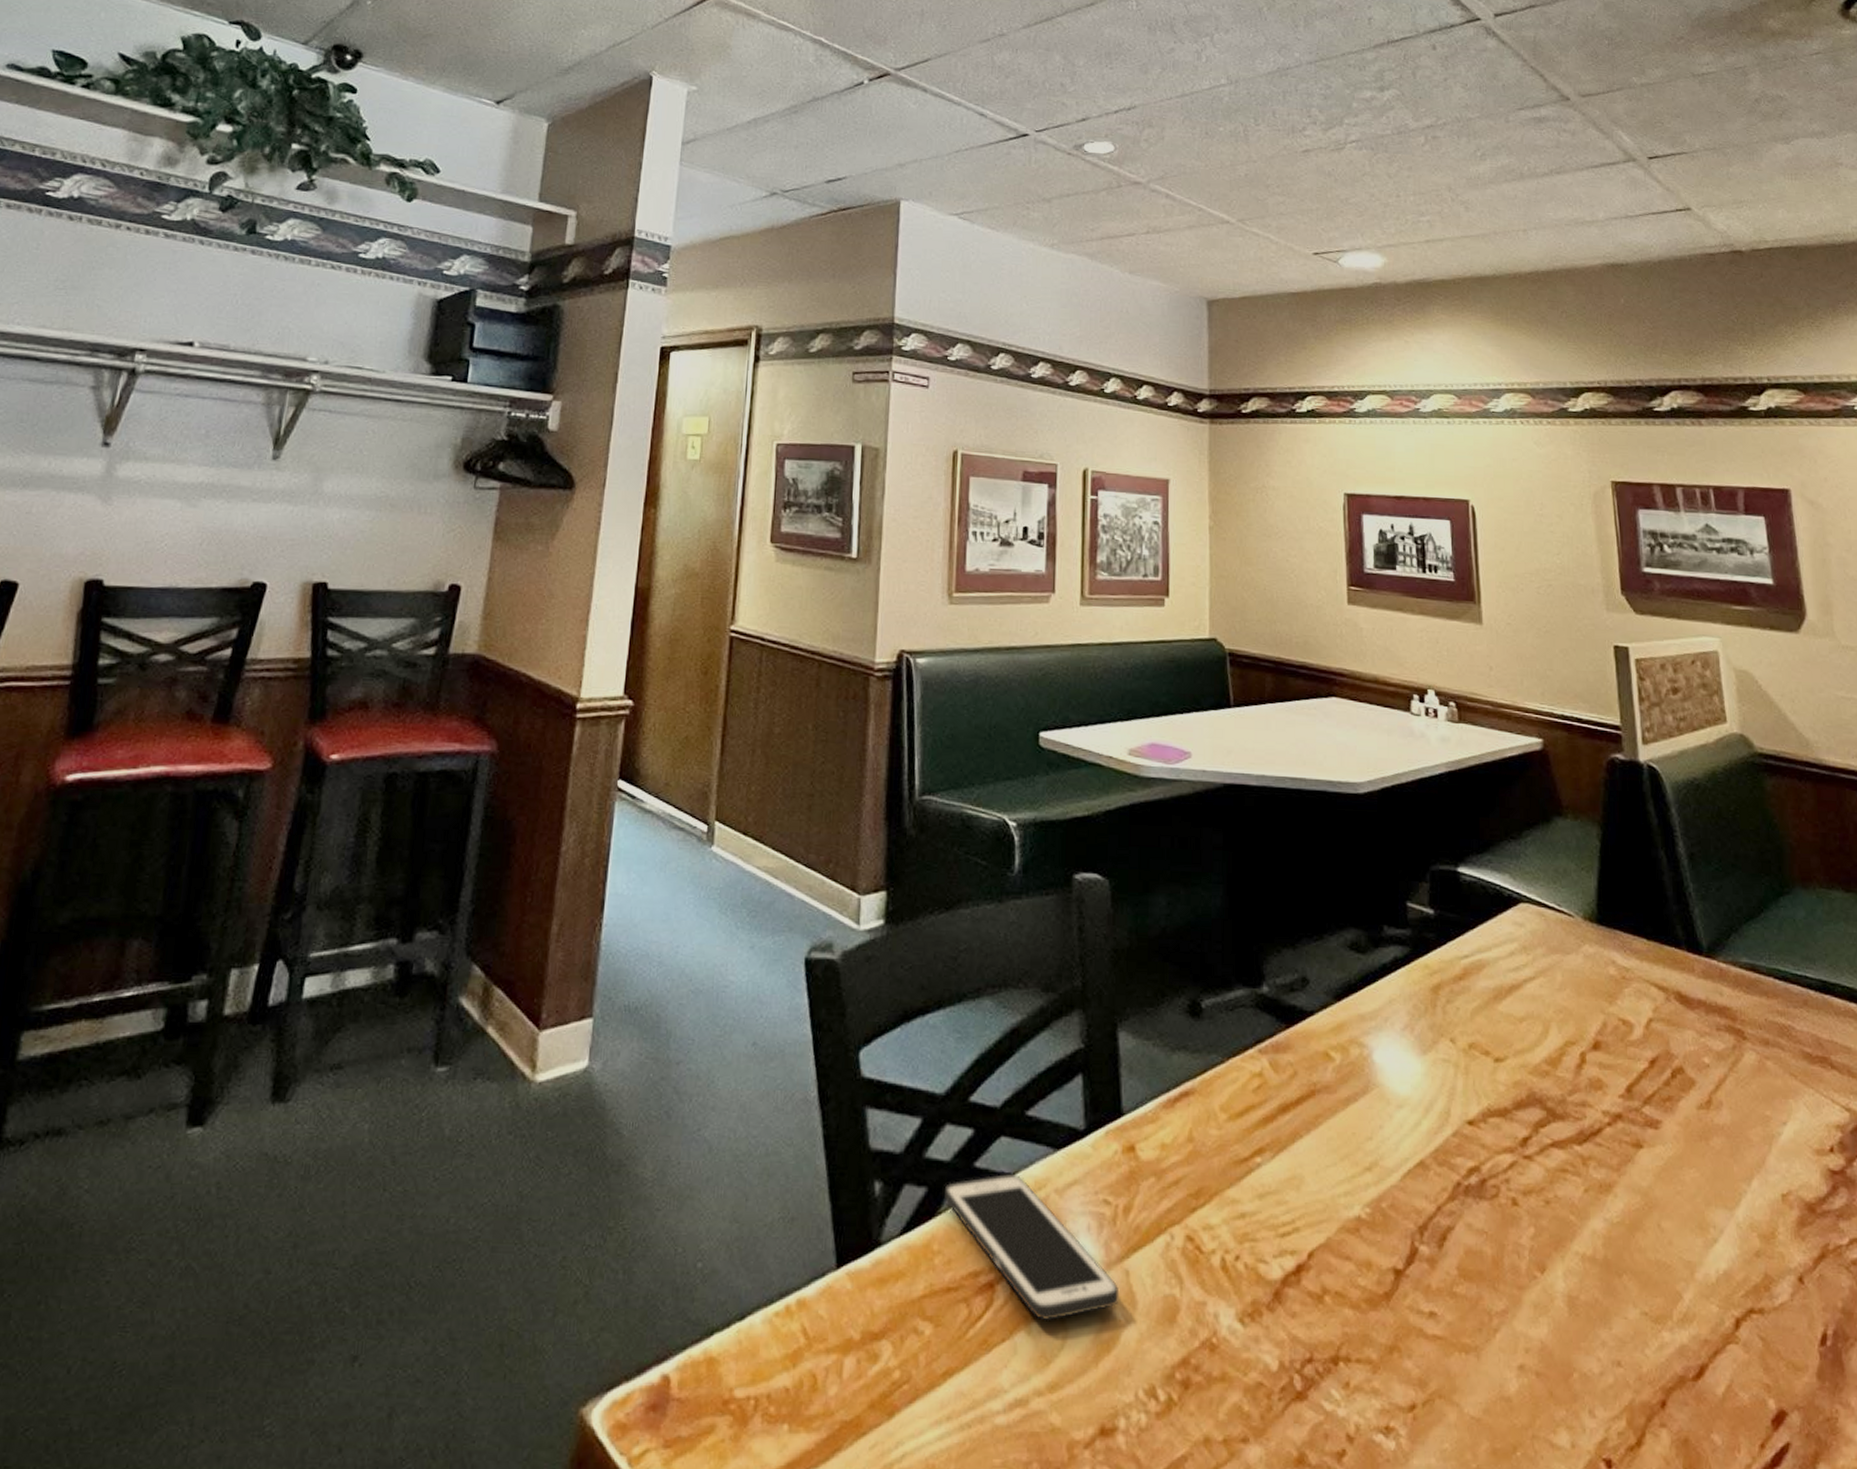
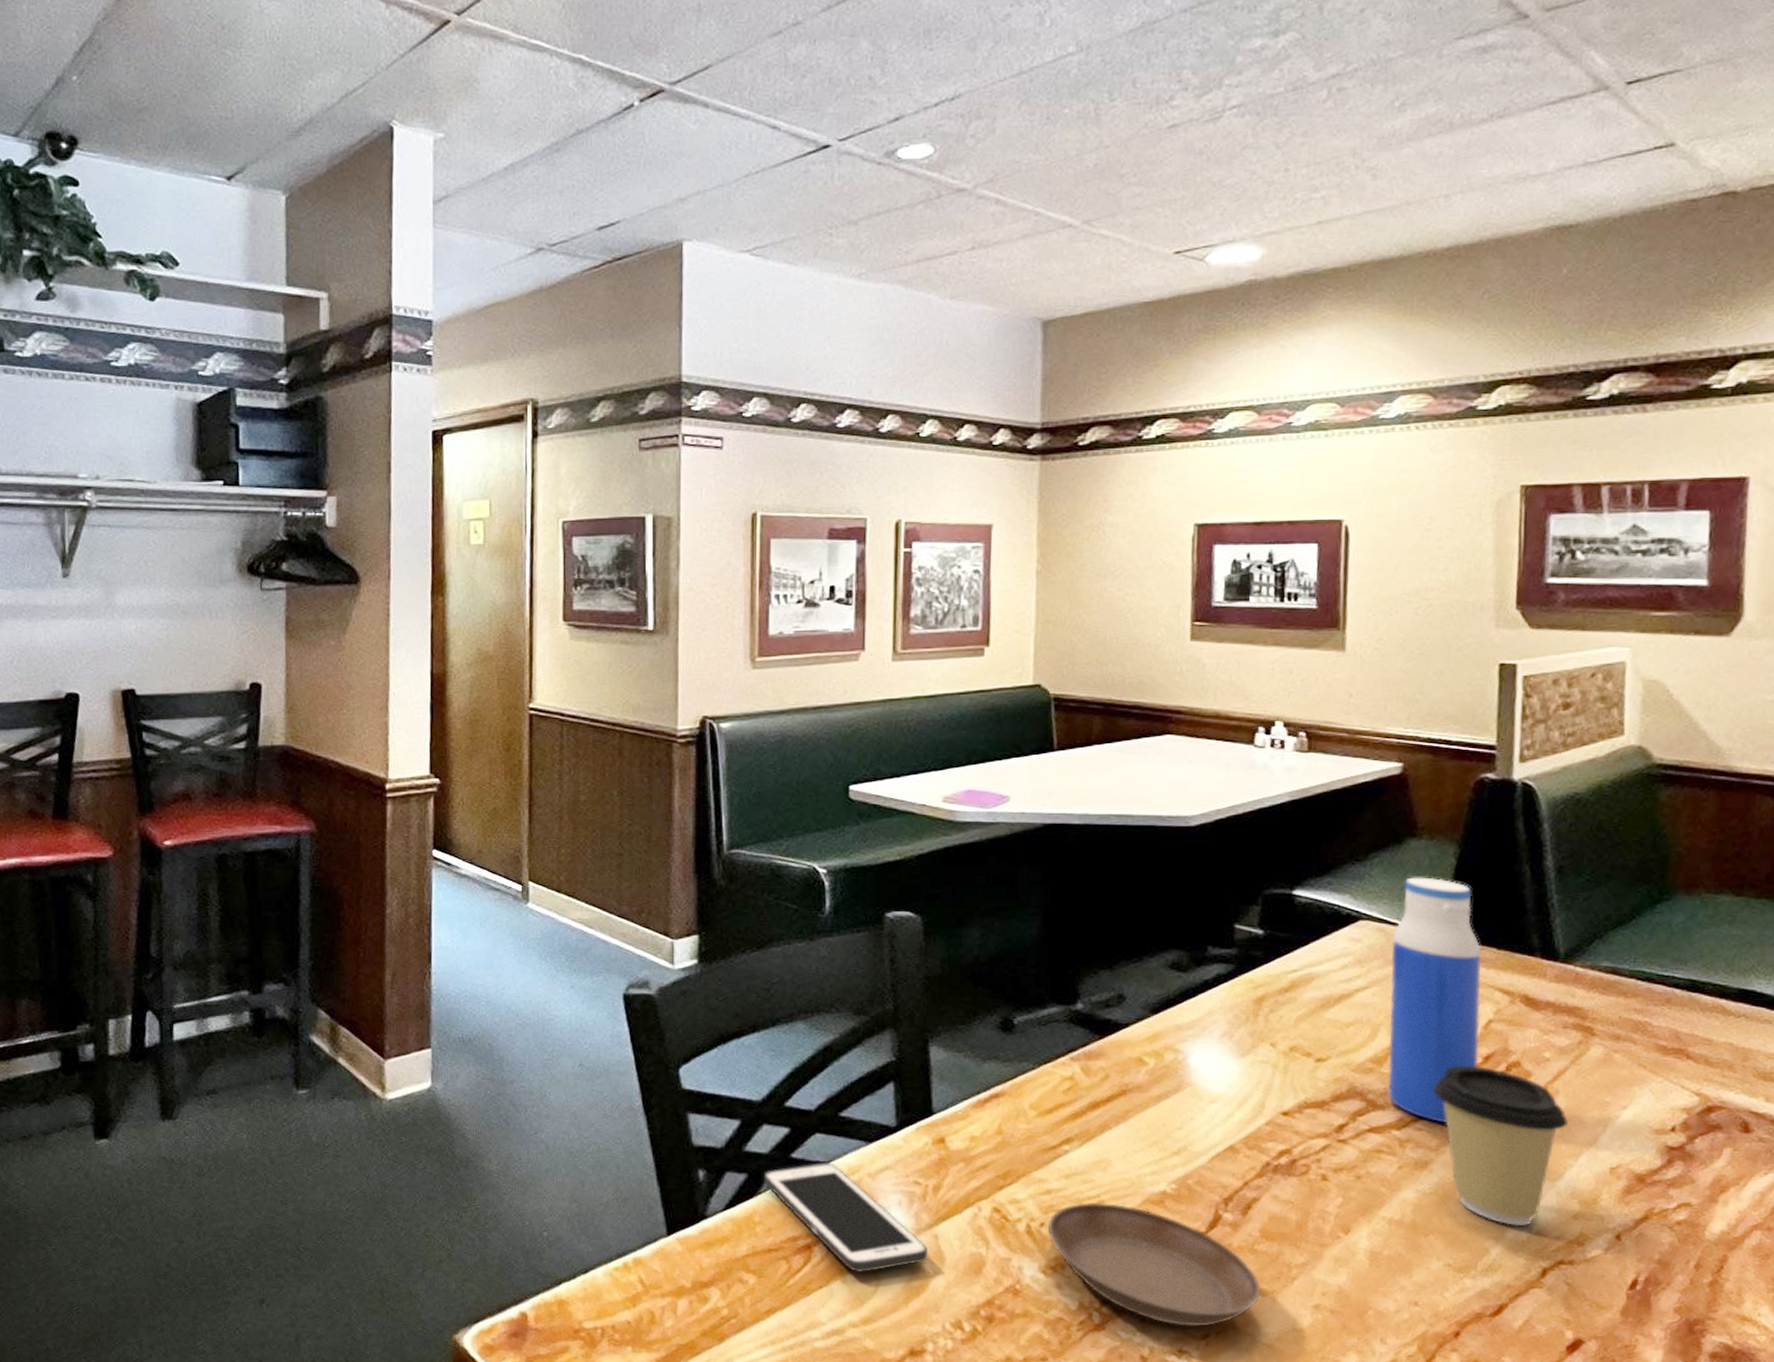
saucer: none [1243,1229,1464,1395] -> present [1047,1202,1261,1327]
water bottle: none [1552,858,1645,1139] -> present [1388,877,1481,1124]
coffee cup: none [1607,1070,1735,1266] -> present [1433,1065,1568,1227]

